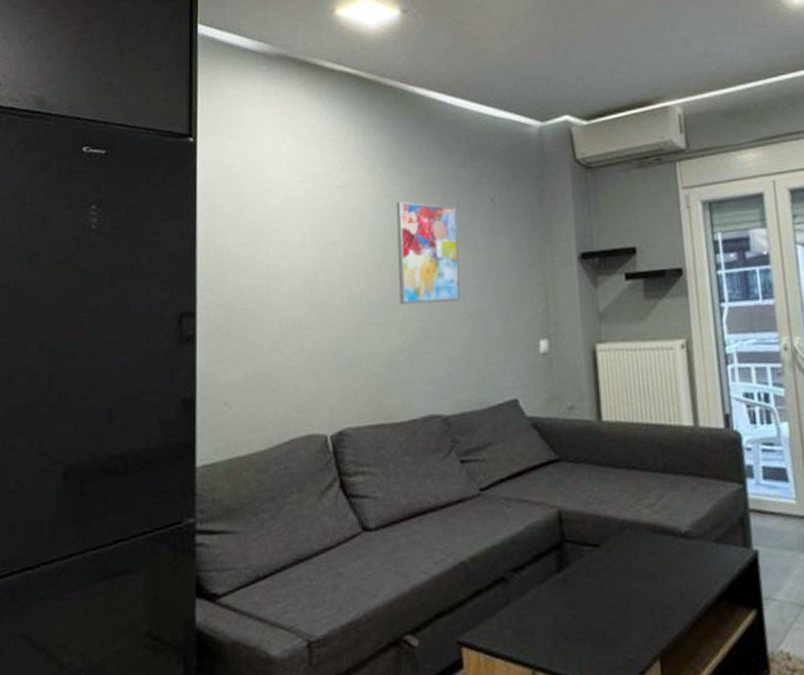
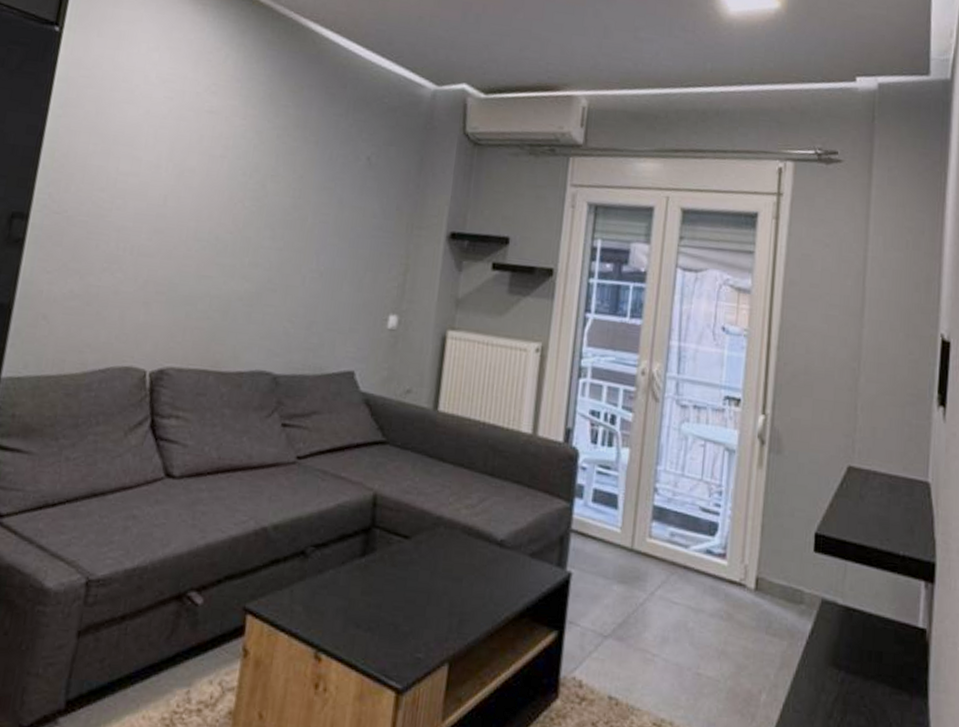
wall art: present [396,201,461,305] -> none [248,139,329,259]

